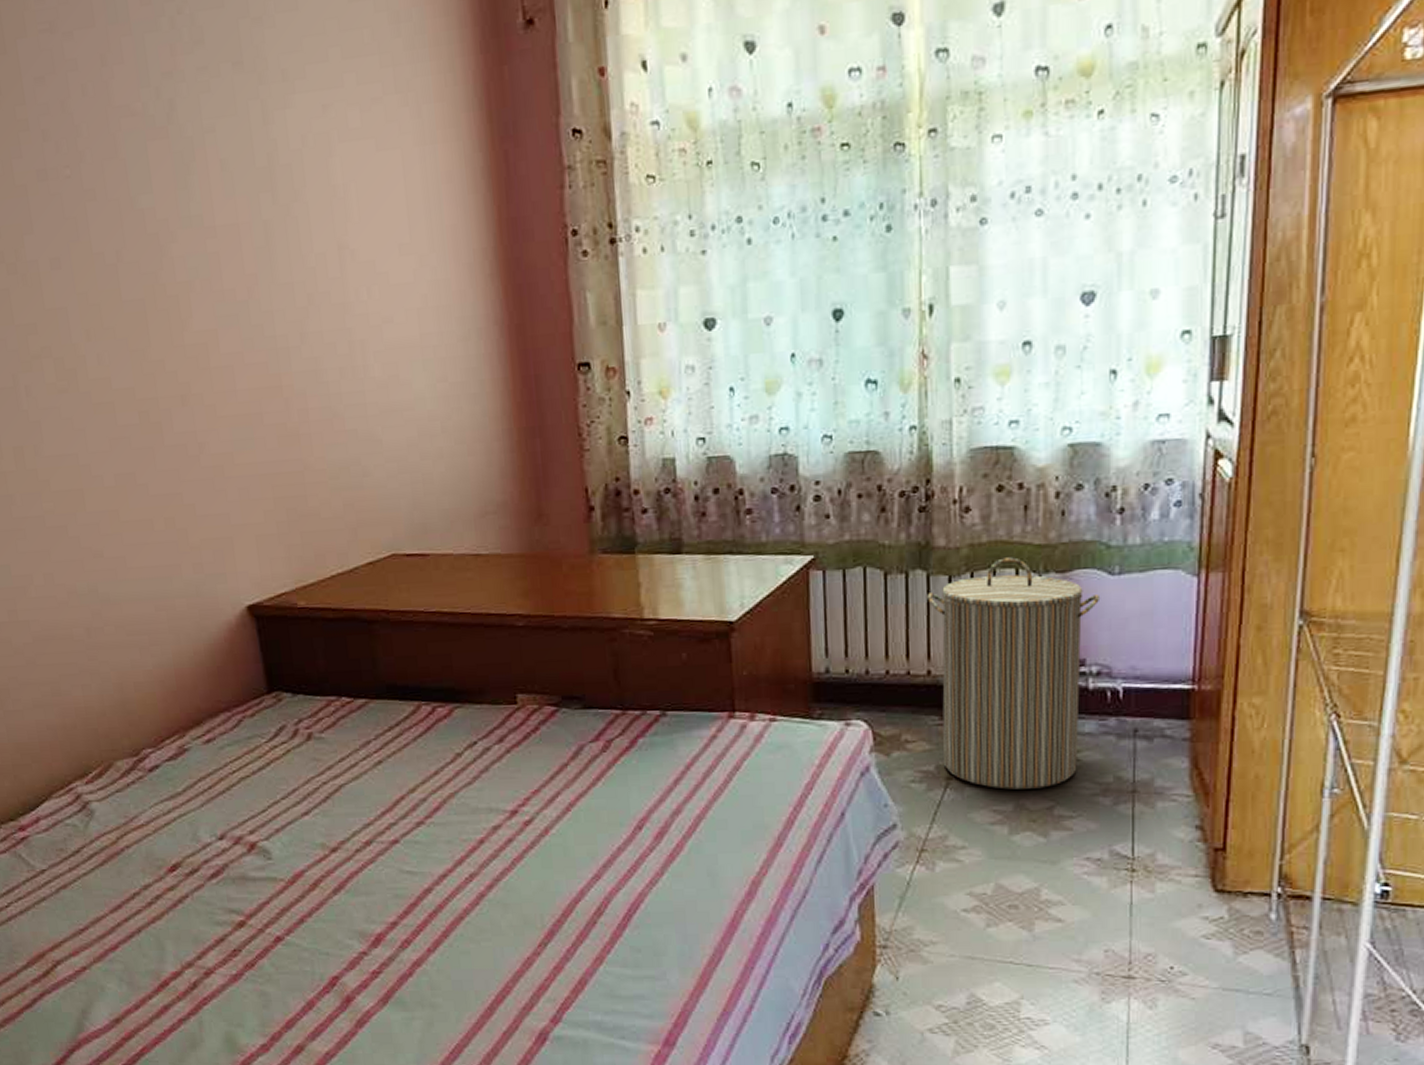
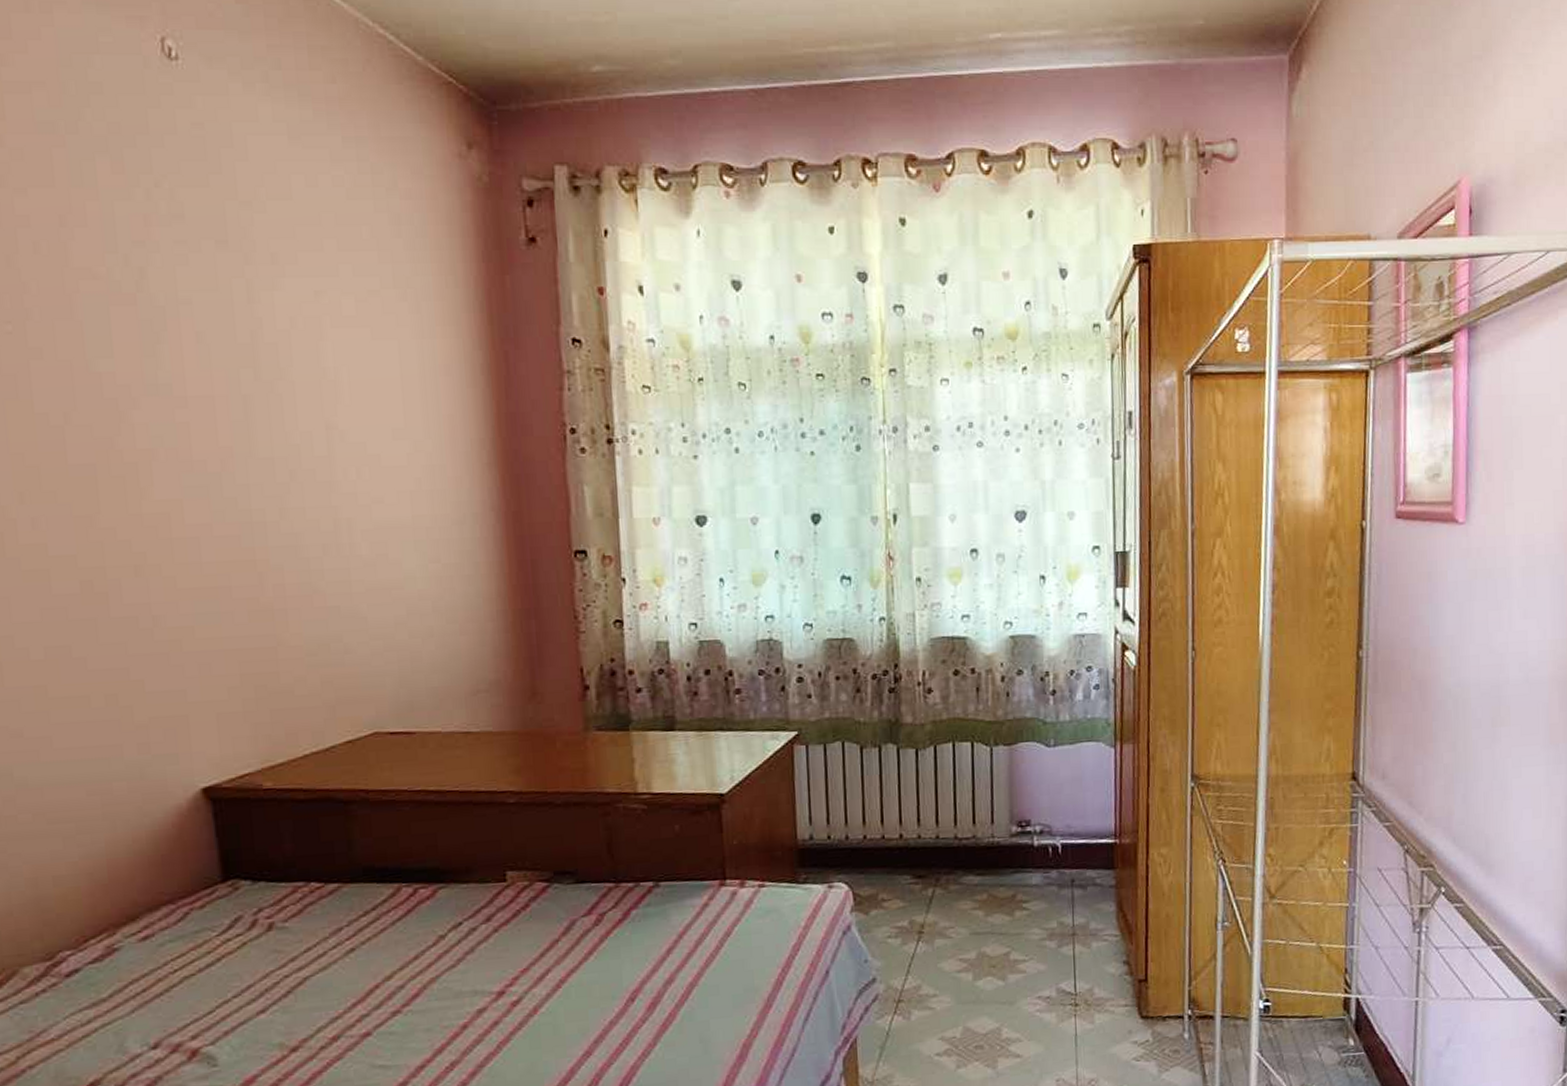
laundry hamper: present [927,557,1101,790] -> none [898,732,1041,940]

